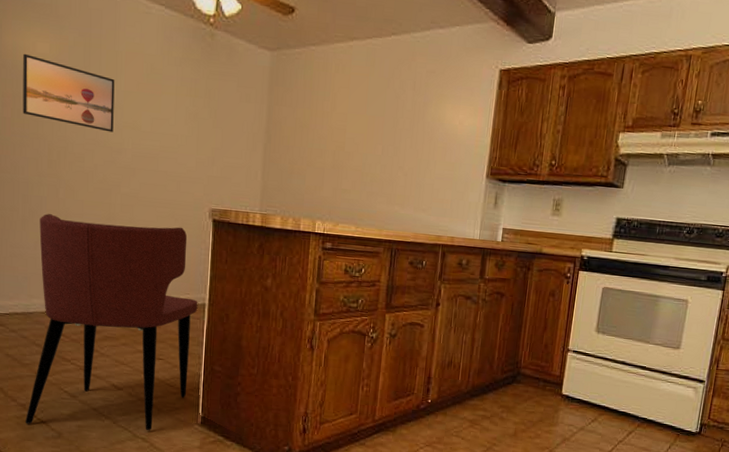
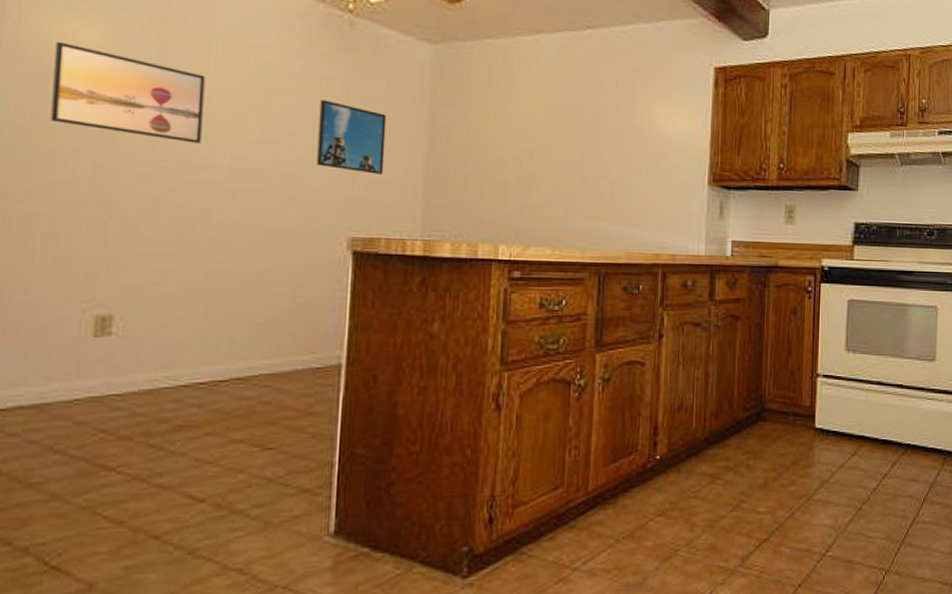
dining chair: present [25,214,198,431] -> none [27,257,330,579]
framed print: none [188,98,237,160] -> present [316,99,387,175]

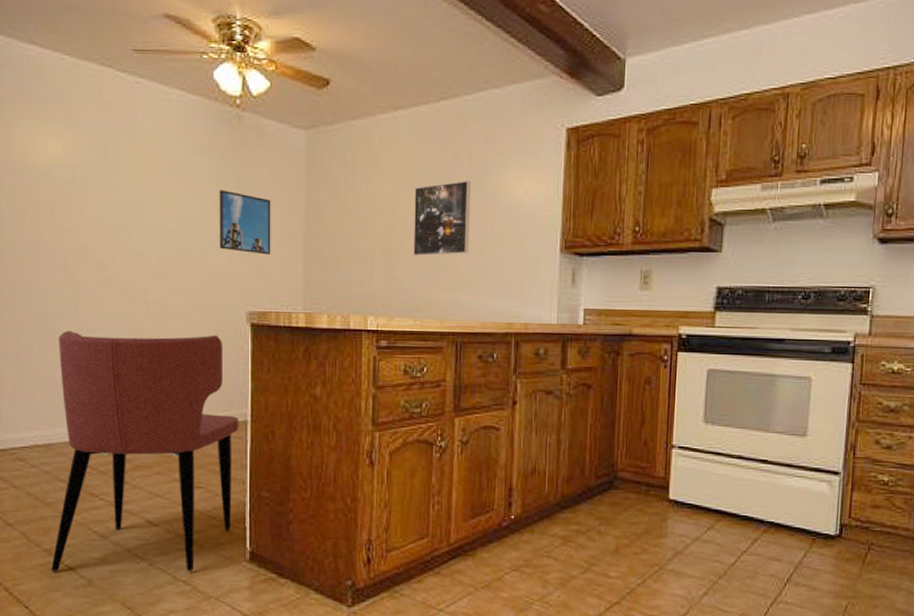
dining chair: none [27,257,330,579] -> present [51,331,239,572]
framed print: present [50,41,205,144] -> none [34,155,135,235]
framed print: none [554,109,617,184] -> present [413,181,471,257]

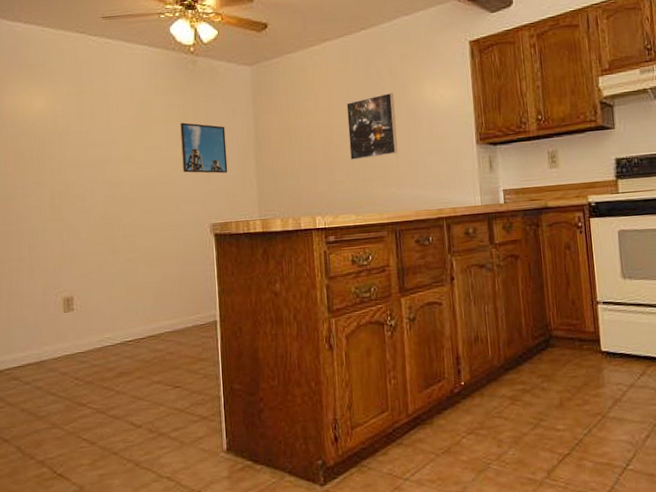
dining chair: present [51,331,239,572] -> none [45,247,210,482]

